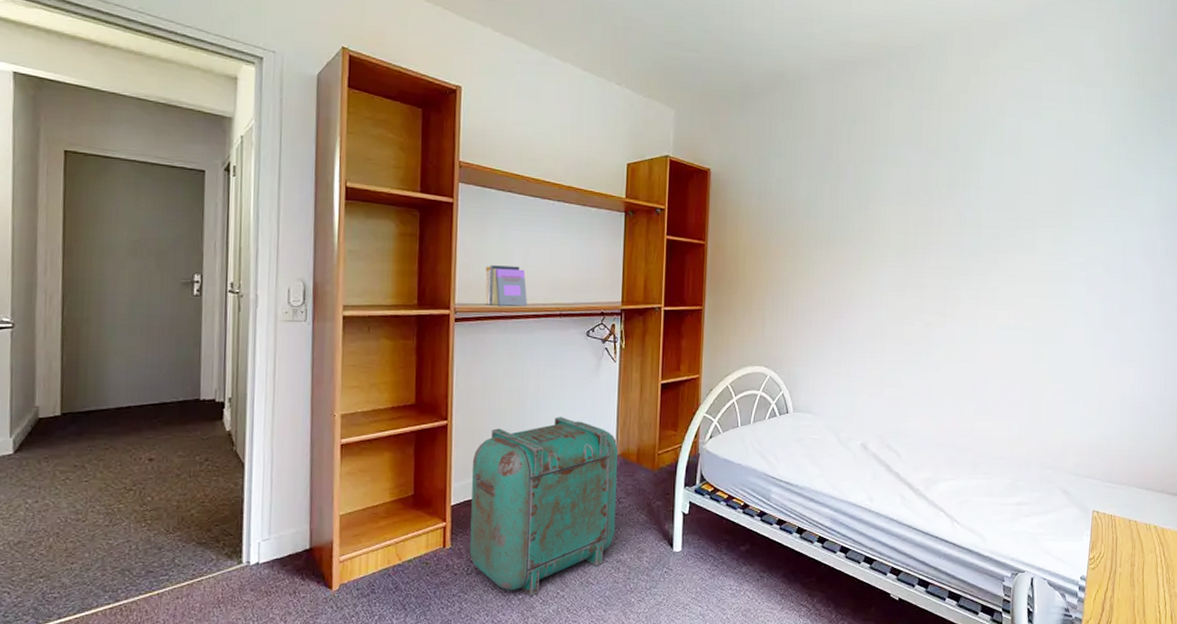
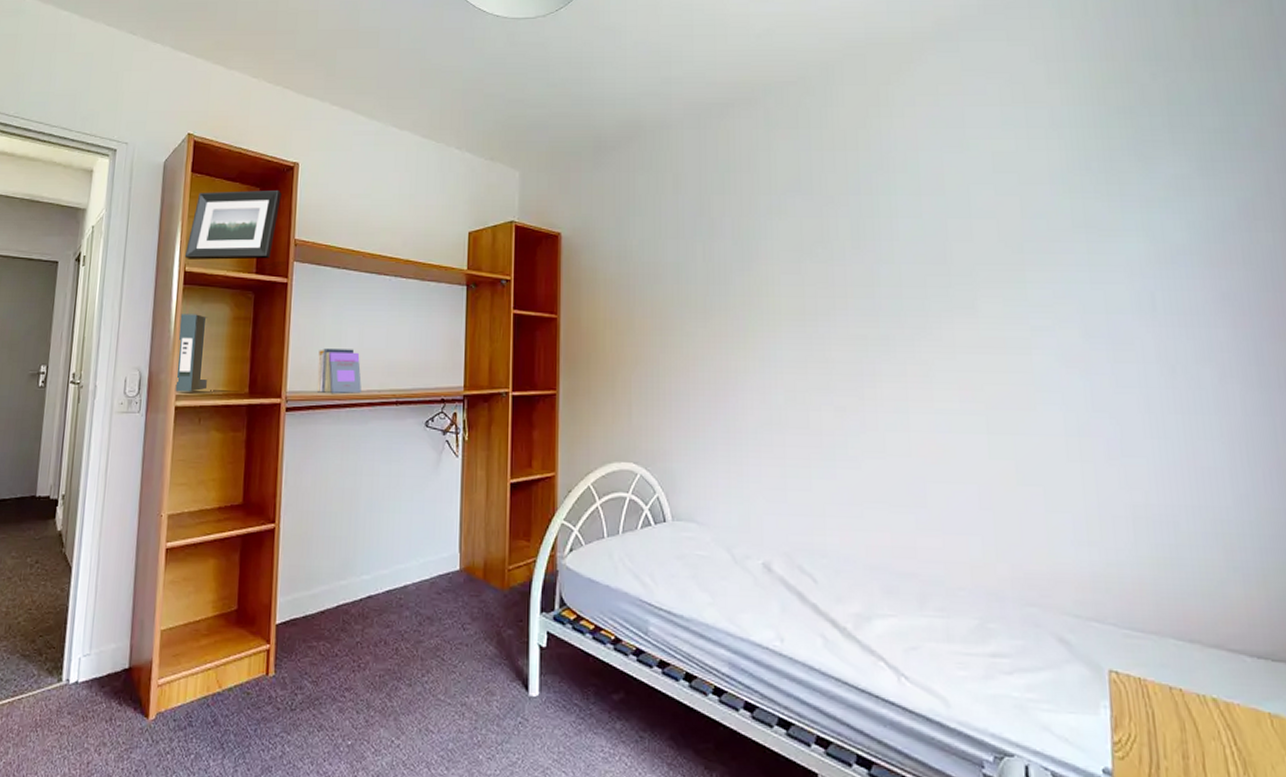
binder: none [342,228,375,303] -> present [175,314,208,392]
picture frame: none [345,108,445,179] -> present [184,189,282,260]
suitcase: present [469,417,618,596] -> none [294,521,461,743]

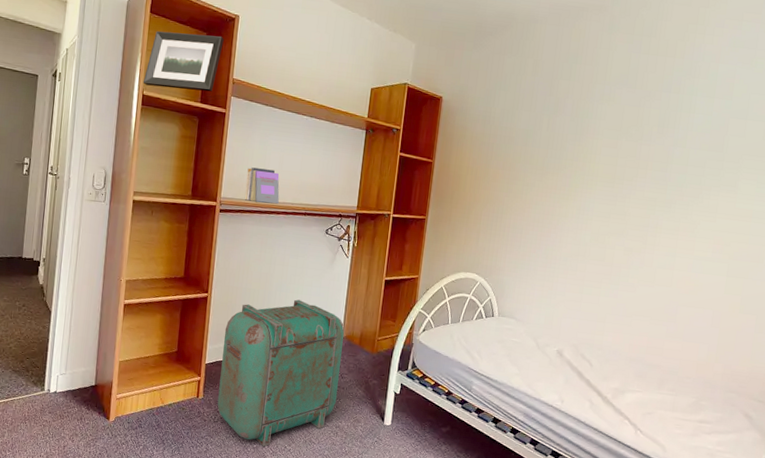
binder: present [175,314,208,392] -> none [133,128,161,191]
suitcase: none [294,521,461,743] -> present [217,299,344,447]

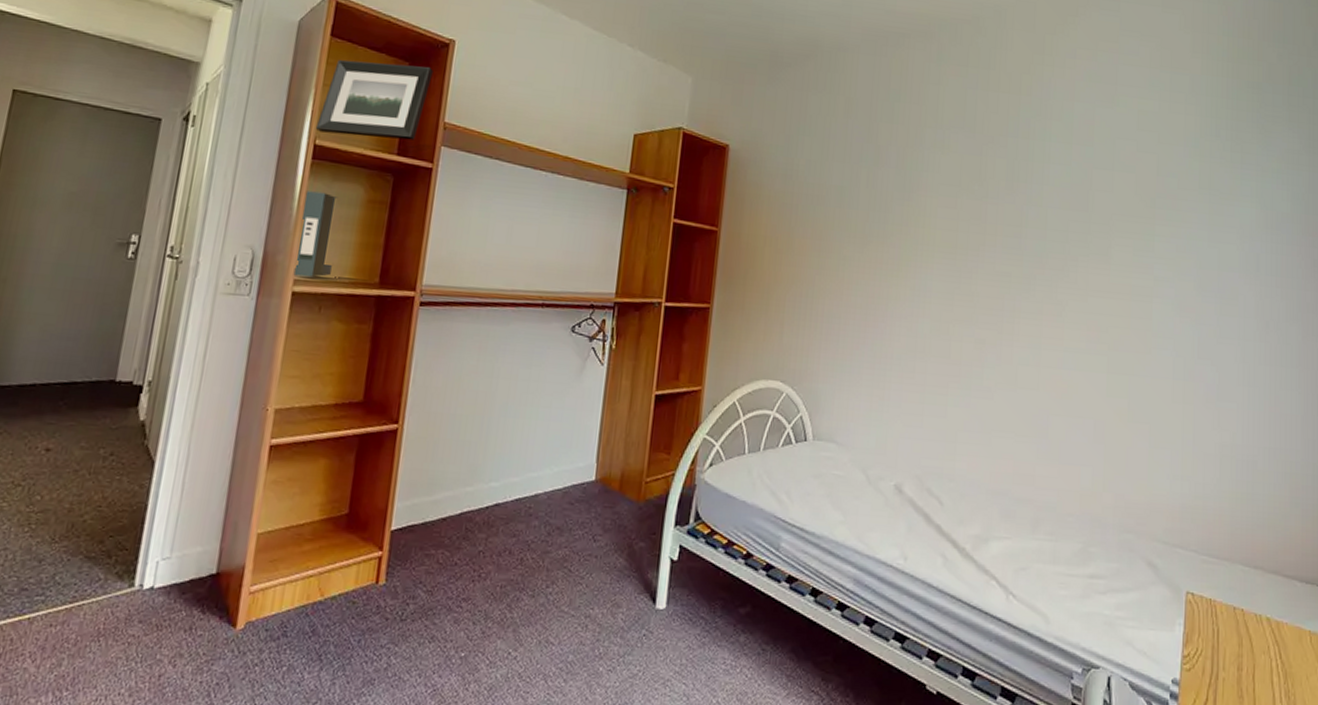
binder: none [133,128,161,191] -> present [293,191,338,278]
suitcase: present [217,299,344,447] -> none [406,428,598,655]
books: present [244,167,280,204] -> none [456,242,507,293]

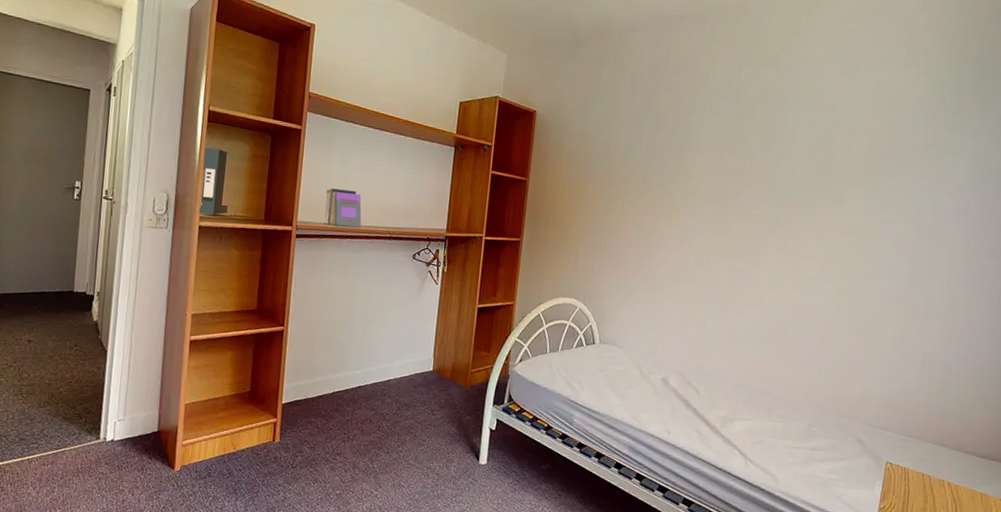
picture frame: present [315,59,433,141] -> none [208,41,299,107]
books: none [456,242,507,293] -> present [323,188,362,228]

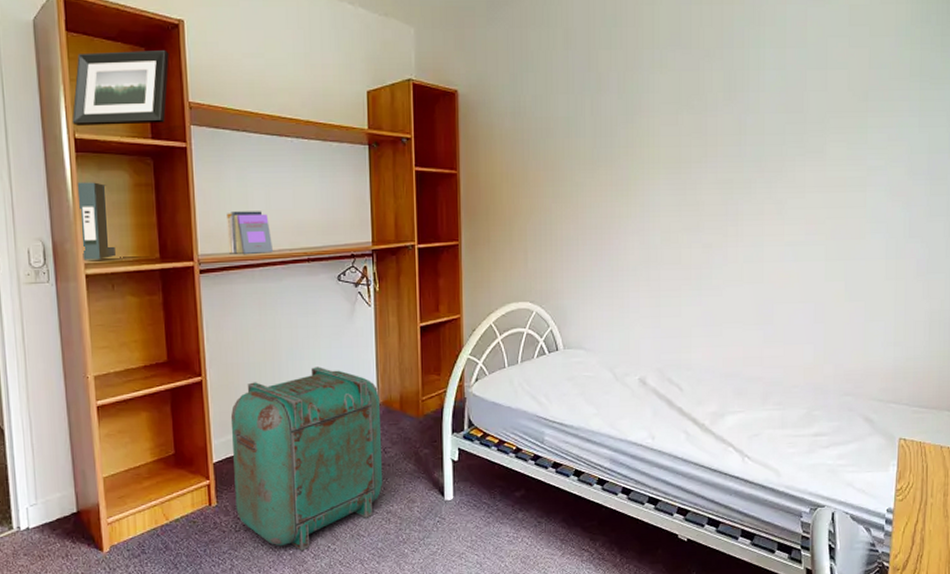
picture frame: none [208,41,299,107] -> present [72,49,169,126]
suitcase: none [295,331,435,493] -> present [230,367,383,551]

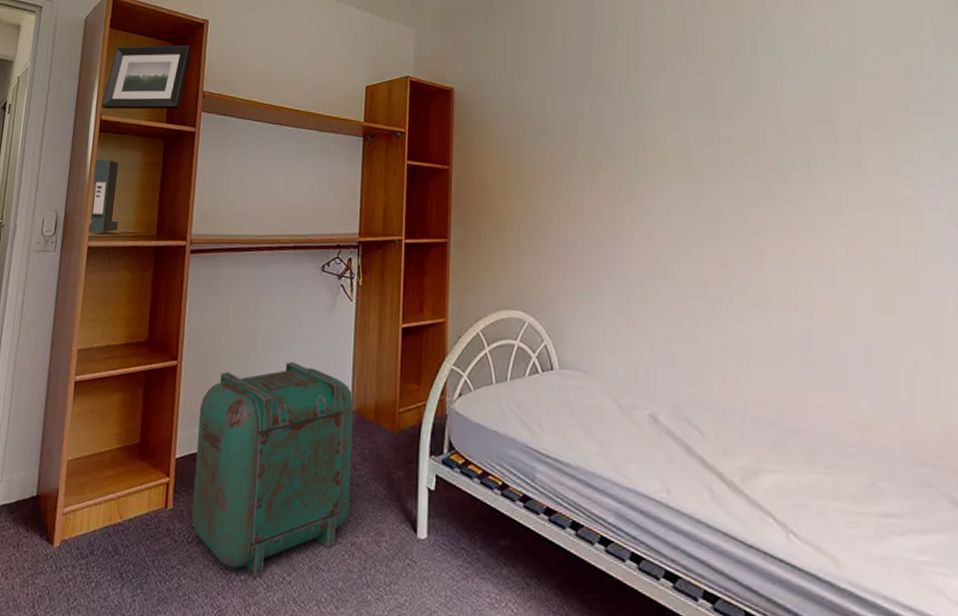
books: present [226,211,273,255] -> none [219,194,262,239]

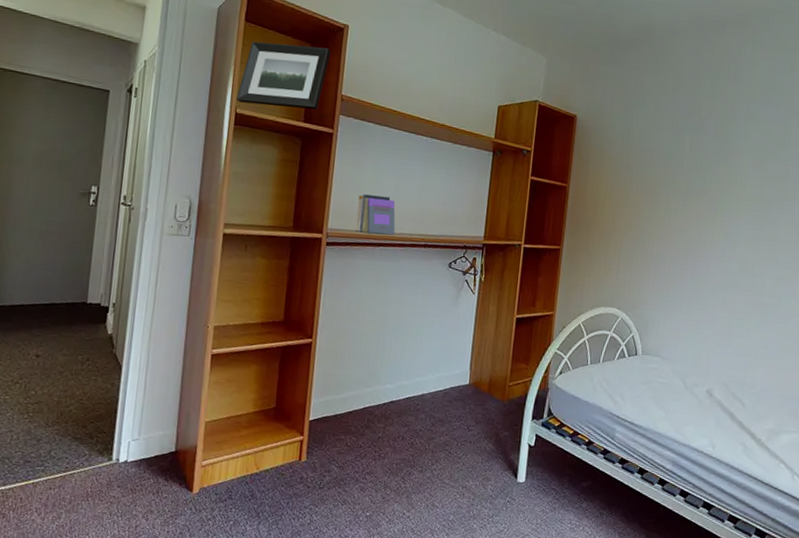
binder: present [88,159,121,233] -> none [223,151,257,222]
suitcase: present [191,362,354,578] -> none [323,343,471,514]
books: none [219,194,262,239] -> present [355,194,396,236]

